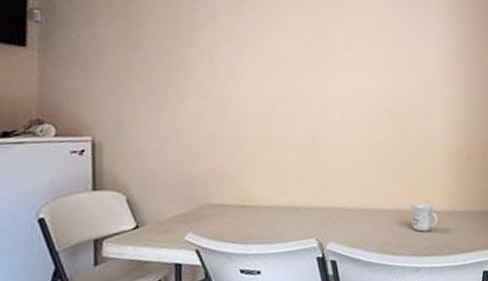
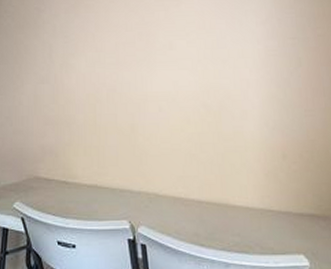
mug: present [411,202,438,232] -> none [222,196,250,227]

